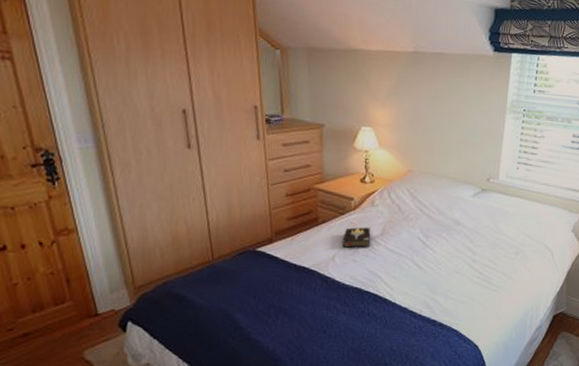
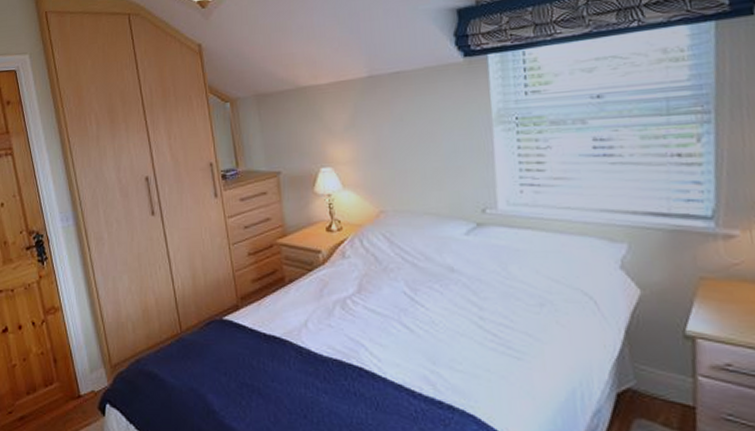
hardback book: present [342,227,371,248] -> none [313,283,346,310]

